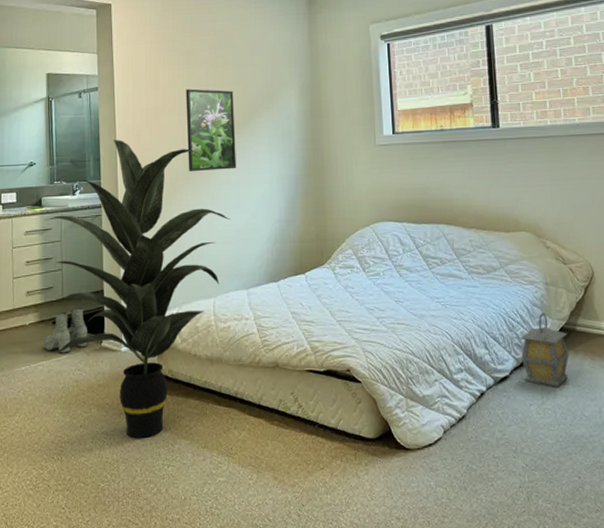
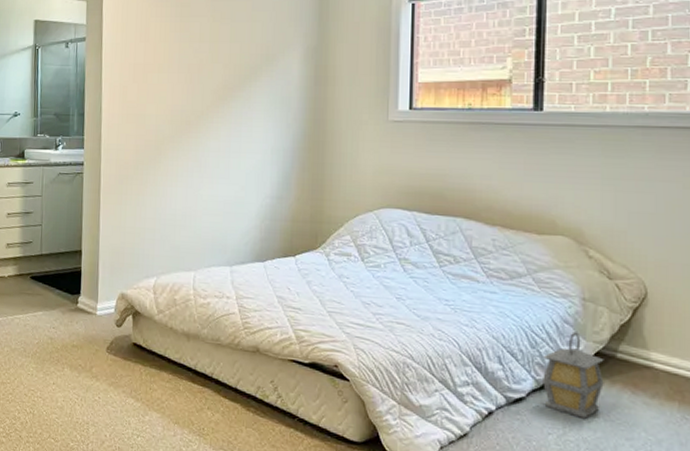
indoor plant: present [44,140,230,438] -> none [26,95,217,405]
boots: present [44,308,87,353] -> none [21,266,64,310]
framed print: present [186,89,236,171] -> none [175,44,229,136]

